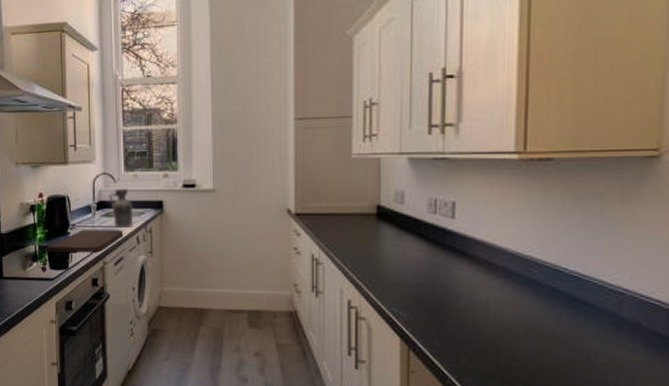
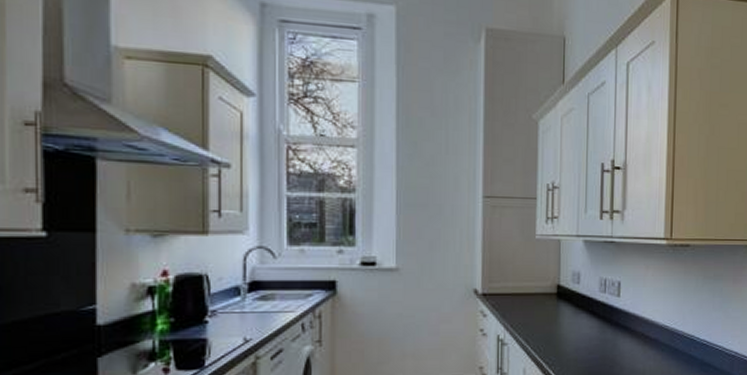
cutting board: present [47,229,124,253] -> none [172,316,285,349]
ceramic jug: present [109,188,133,227] -> none [265,265,298,313]

